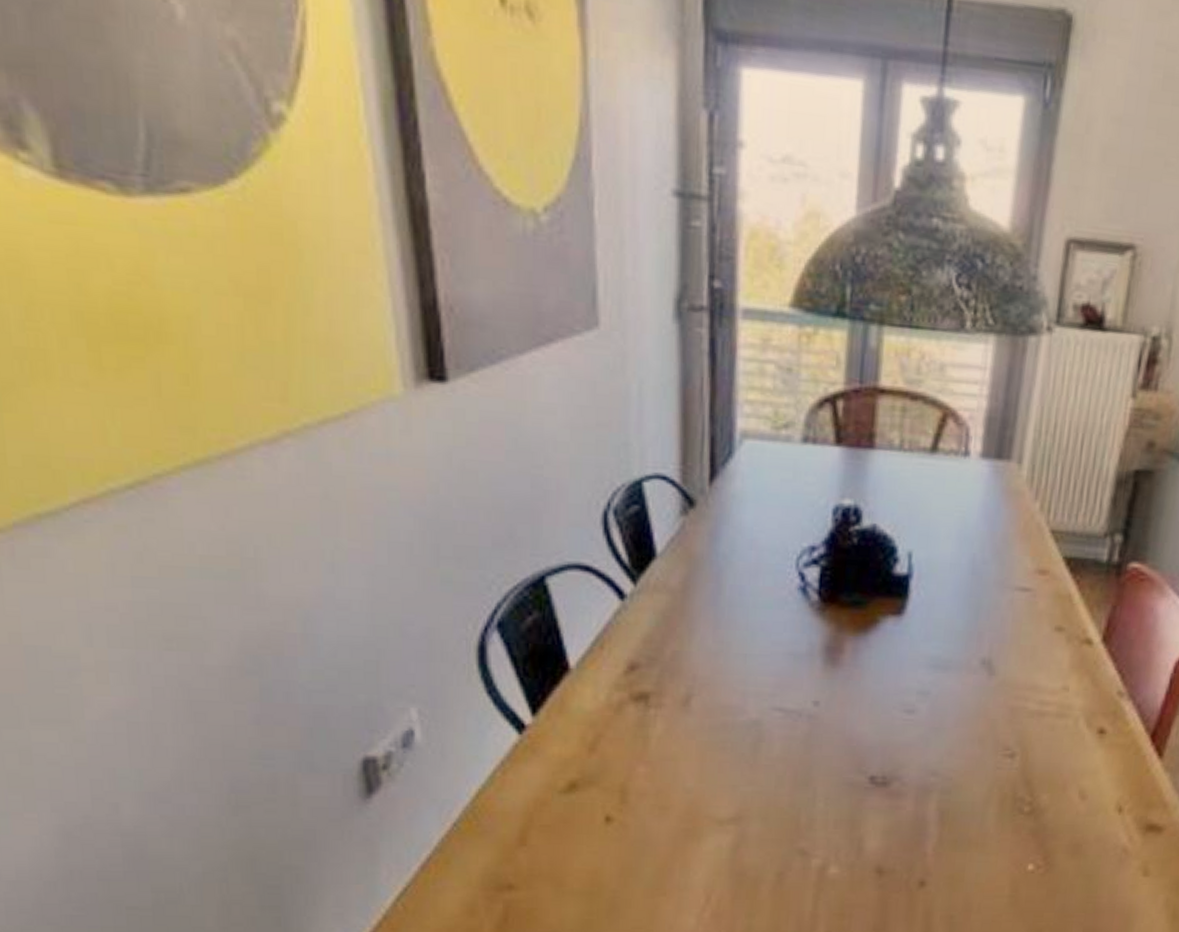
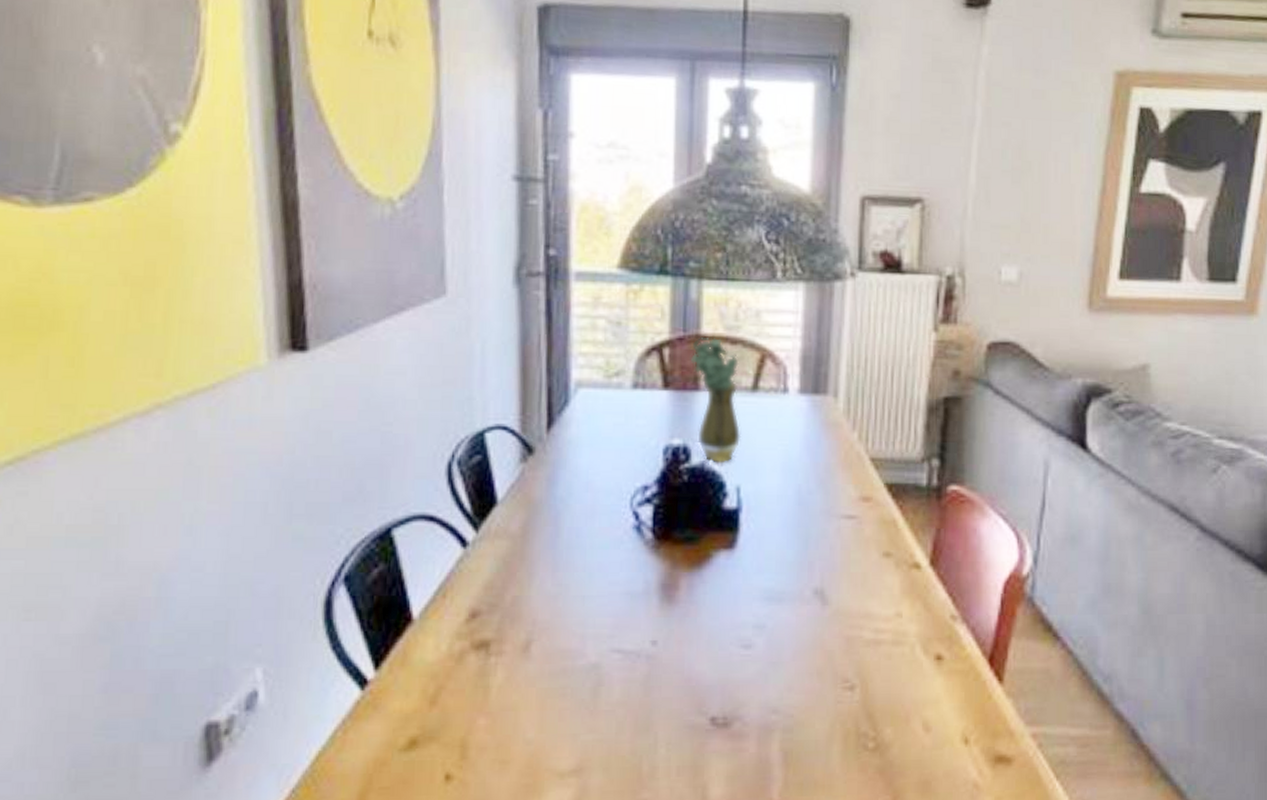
vase: none [865,387,919,527] -> present [690,335,741,462]

